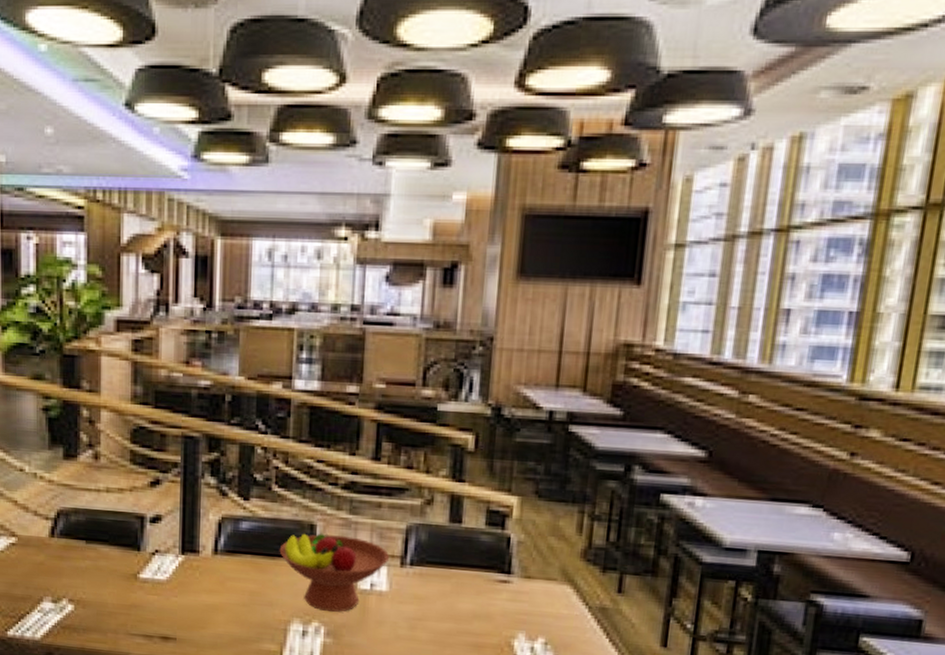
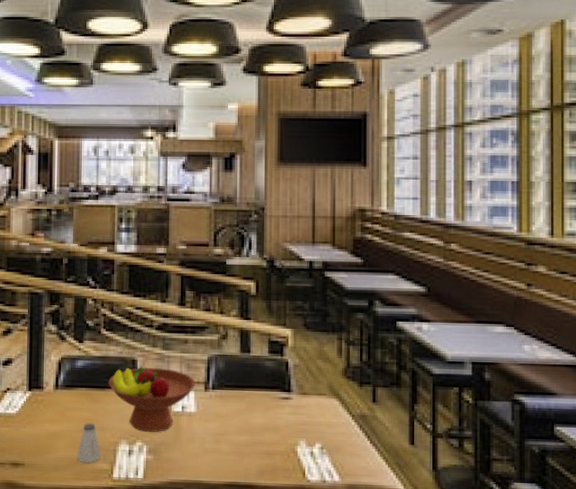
saltshaker: none [239,596,268,643] -> present [76,423,100,463]

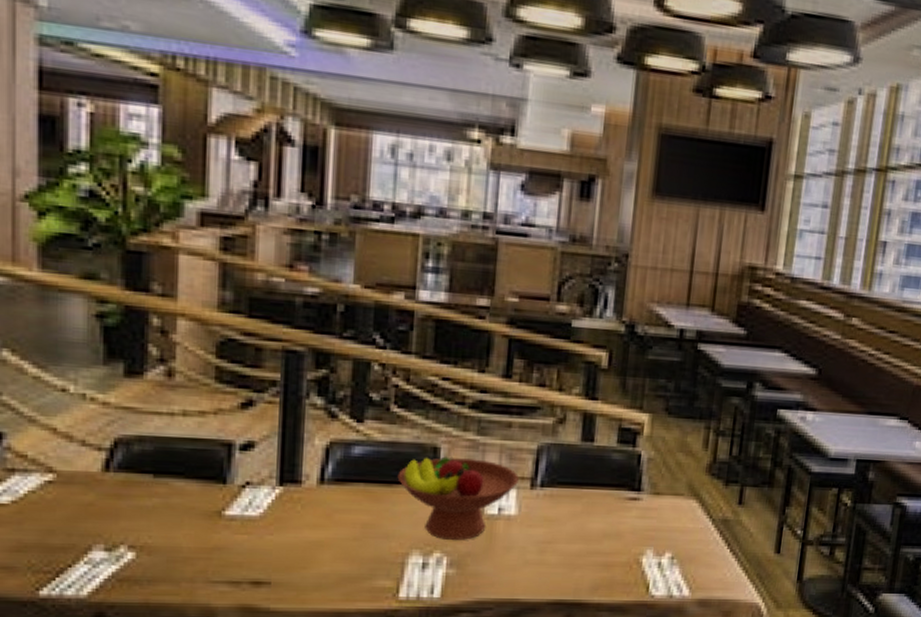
saltshaker: present [76,423,100,463] -> none [348,529,382,580]

